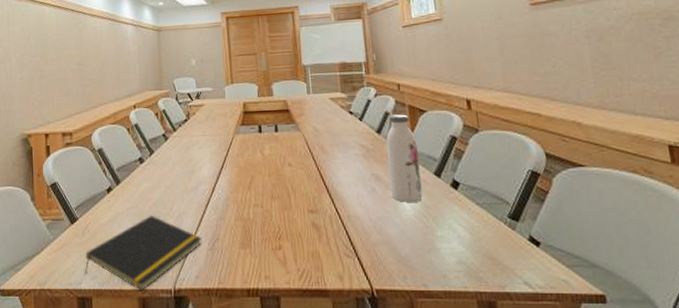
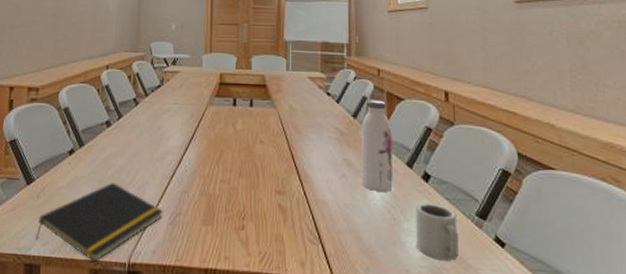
cup: none [447,209,494,263] -> present [416,202,460,261]

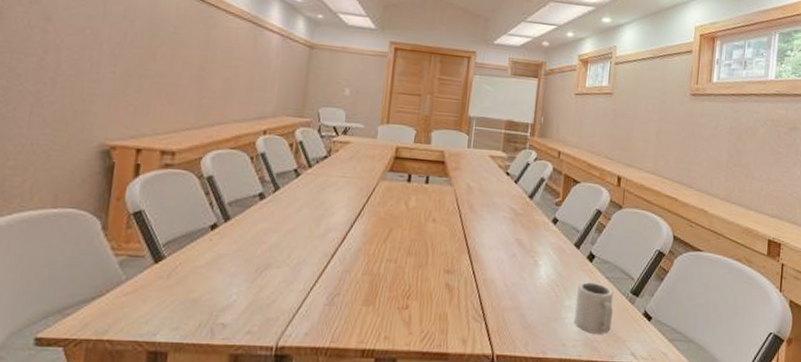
notepad: present [35,182,163,262] -> none [162,260,321,346]
water bottle: present [360,100,393,193] -> none [530,181,565,272]

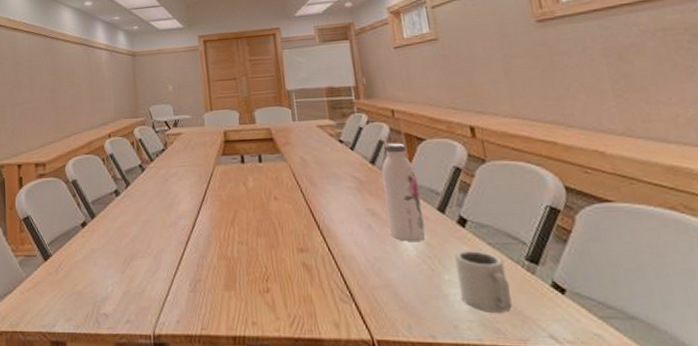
water bottle: none [530,181,565,272] -> present [381,143,426,242]

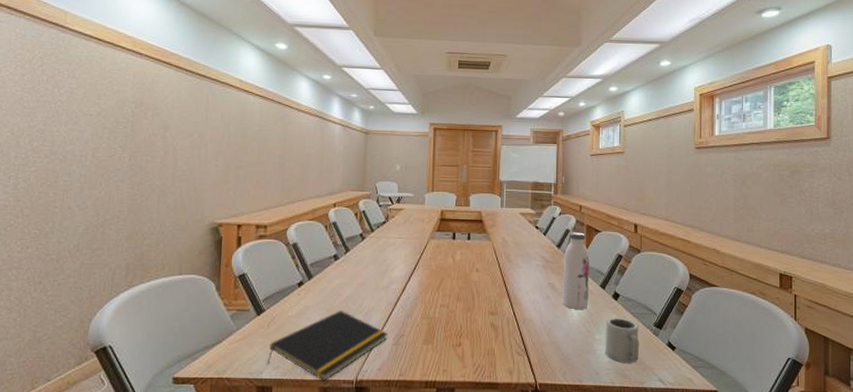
notepad: none [58,252,183,335] -> present [266,310,388,381]

